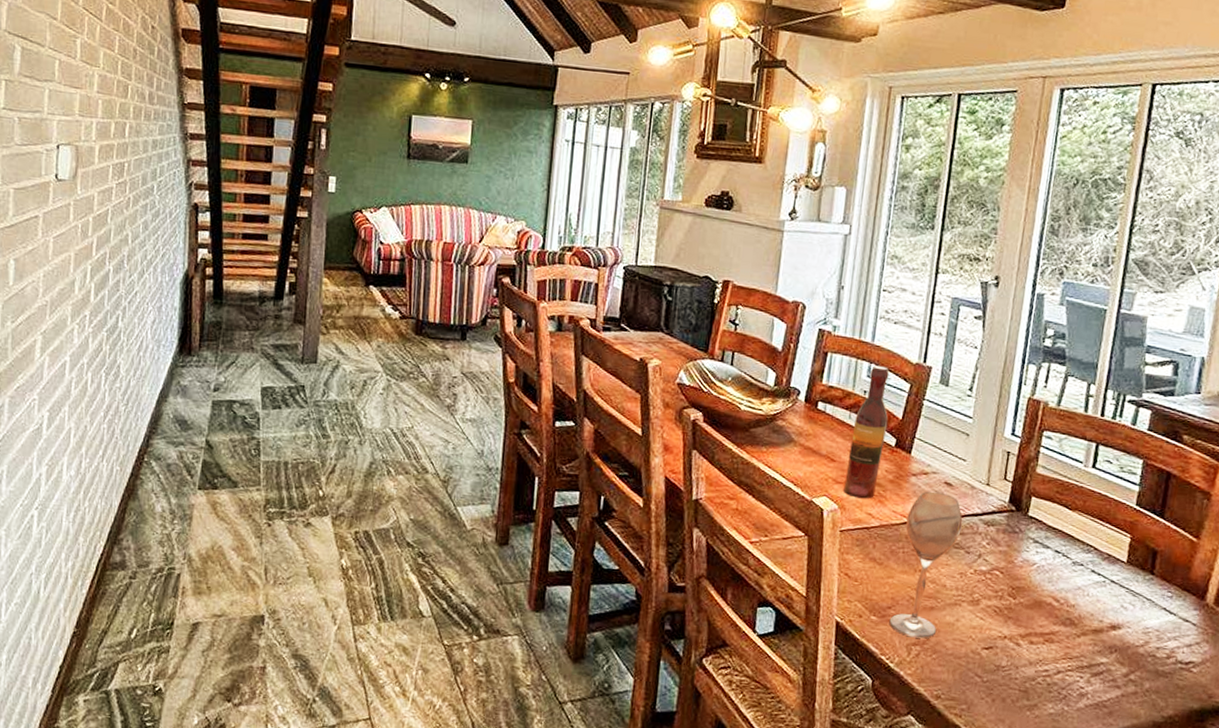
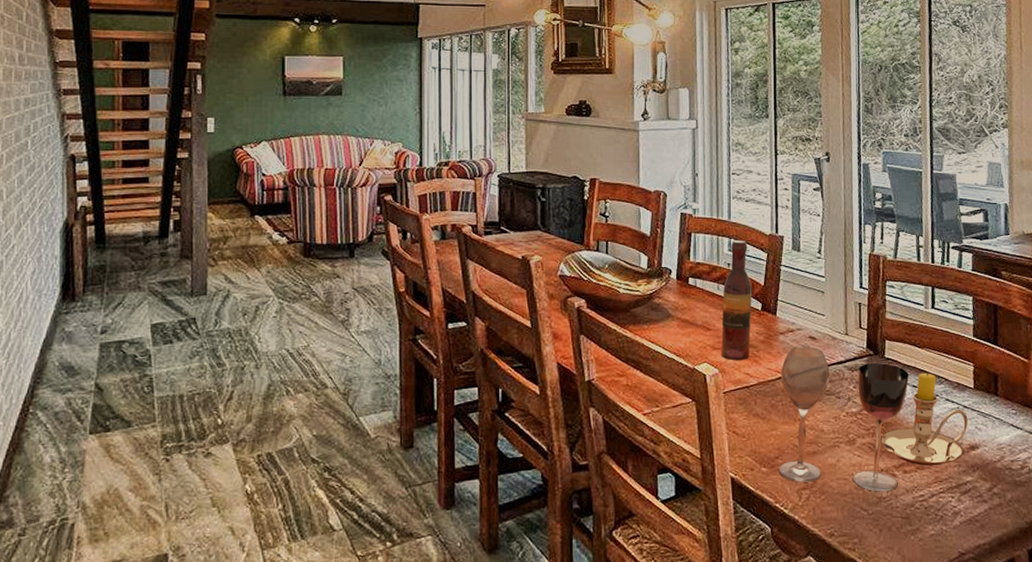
wineglass: none [970,519,1053,661] -> present [852,362,909,492]
candlestick: none [1007,537,1114,641] -> present [880,371,968,466]

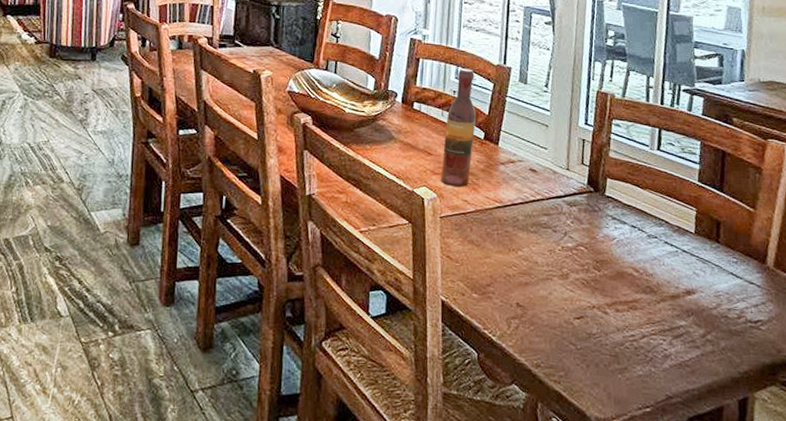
wineglass: present [778,346,830,483] -> none [489,178,548,312]
wineglass: present [852,362,909,492] -> none [563,199,628,328]
candlestick: present [880,371,968,466] -> none [594,213,686,308]

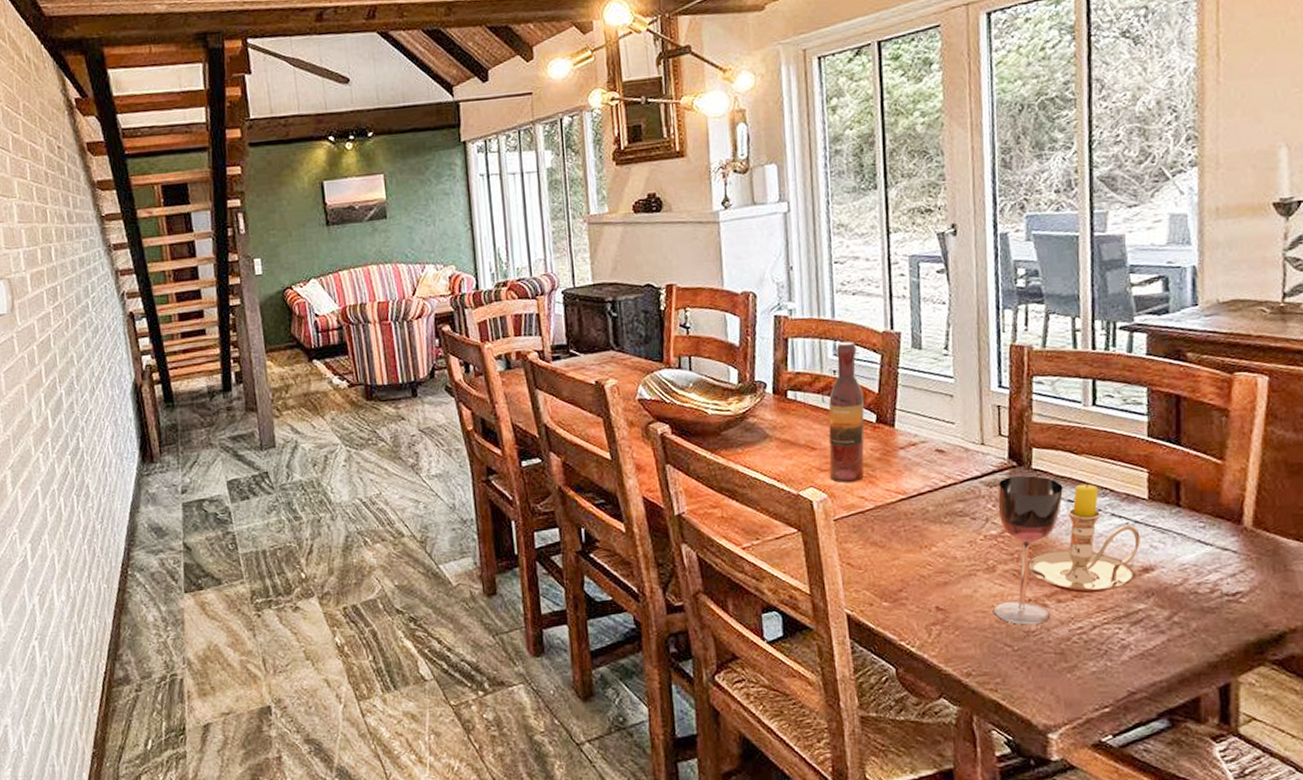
wineglass: none [563,199,628,328] -> present [993,475,1063,625]
candlestick: none [594,213,686,308] -> present [1026,482,1140,594]

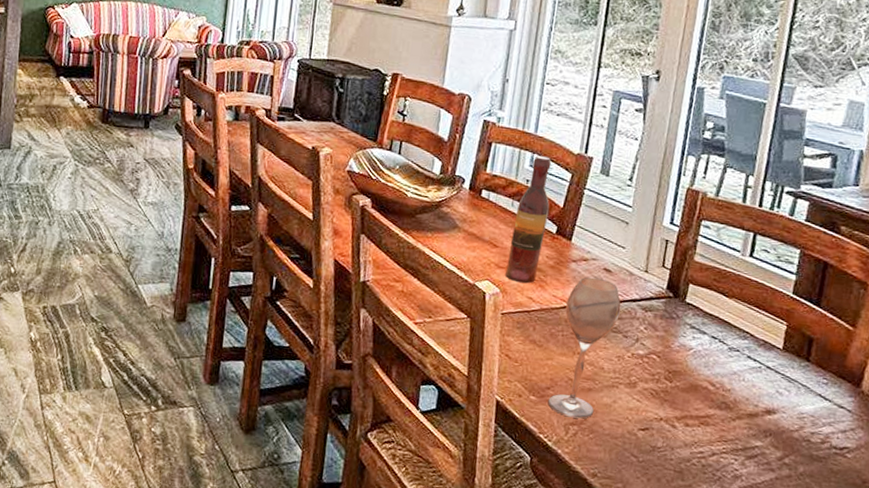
wineglass: none [902,461,963,618] -> present [548,277,621,419]
wineglass: present [993,475,1063,625] -> none [626,305,710,442]
candlestick: present [1026,482,1140,594] -> none [664,324,769,425]

